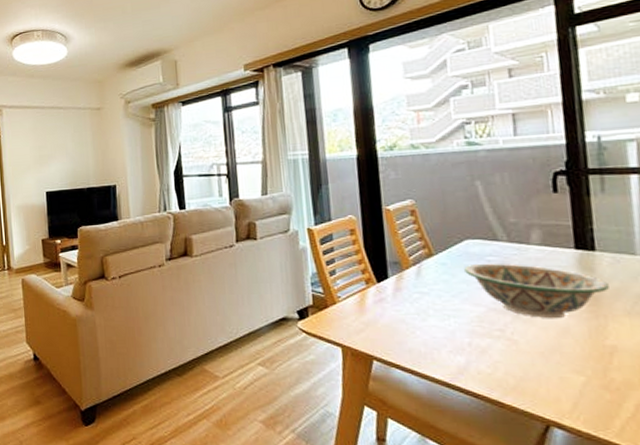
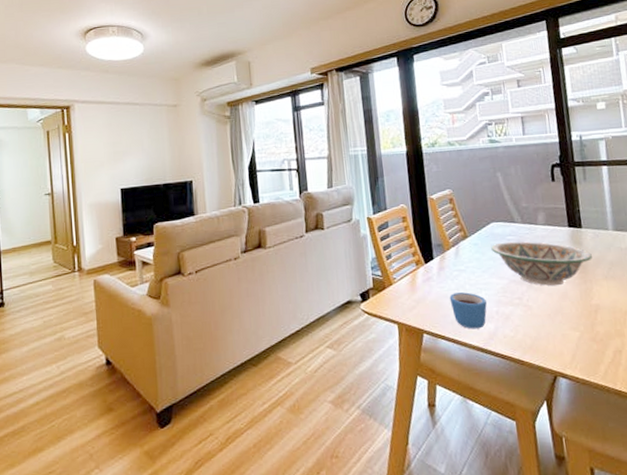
mug: none [407,318,456,361] -> present [449,292,487,329]

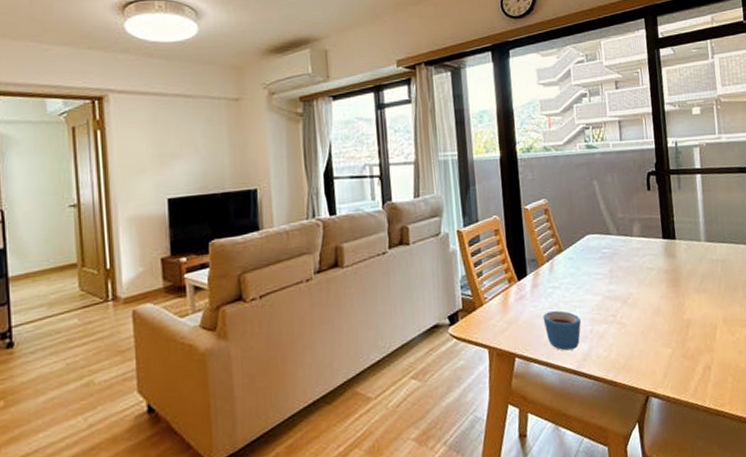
decorative bowl: present [491,241,592,286] -> none [586,254,685,302]

